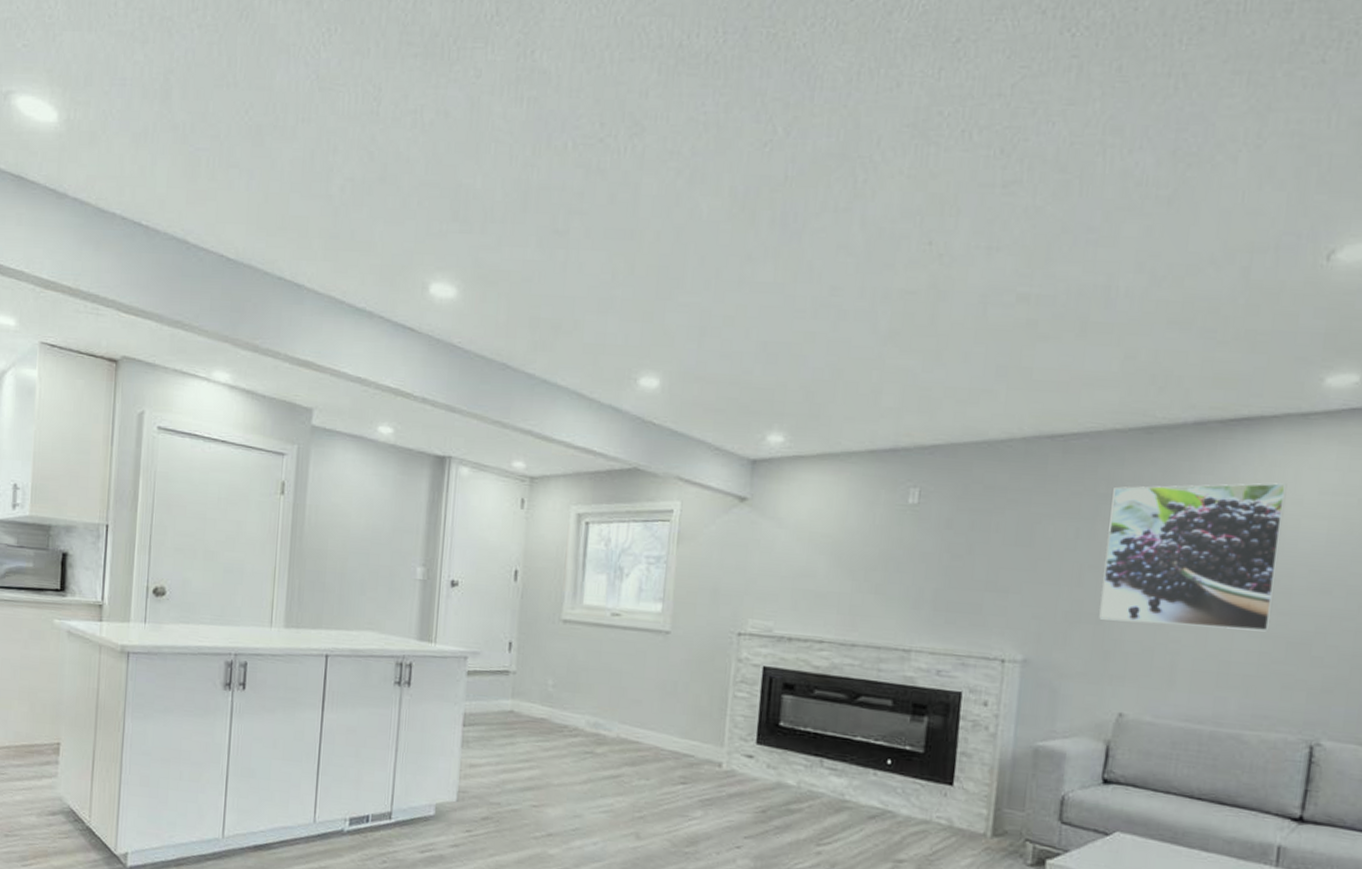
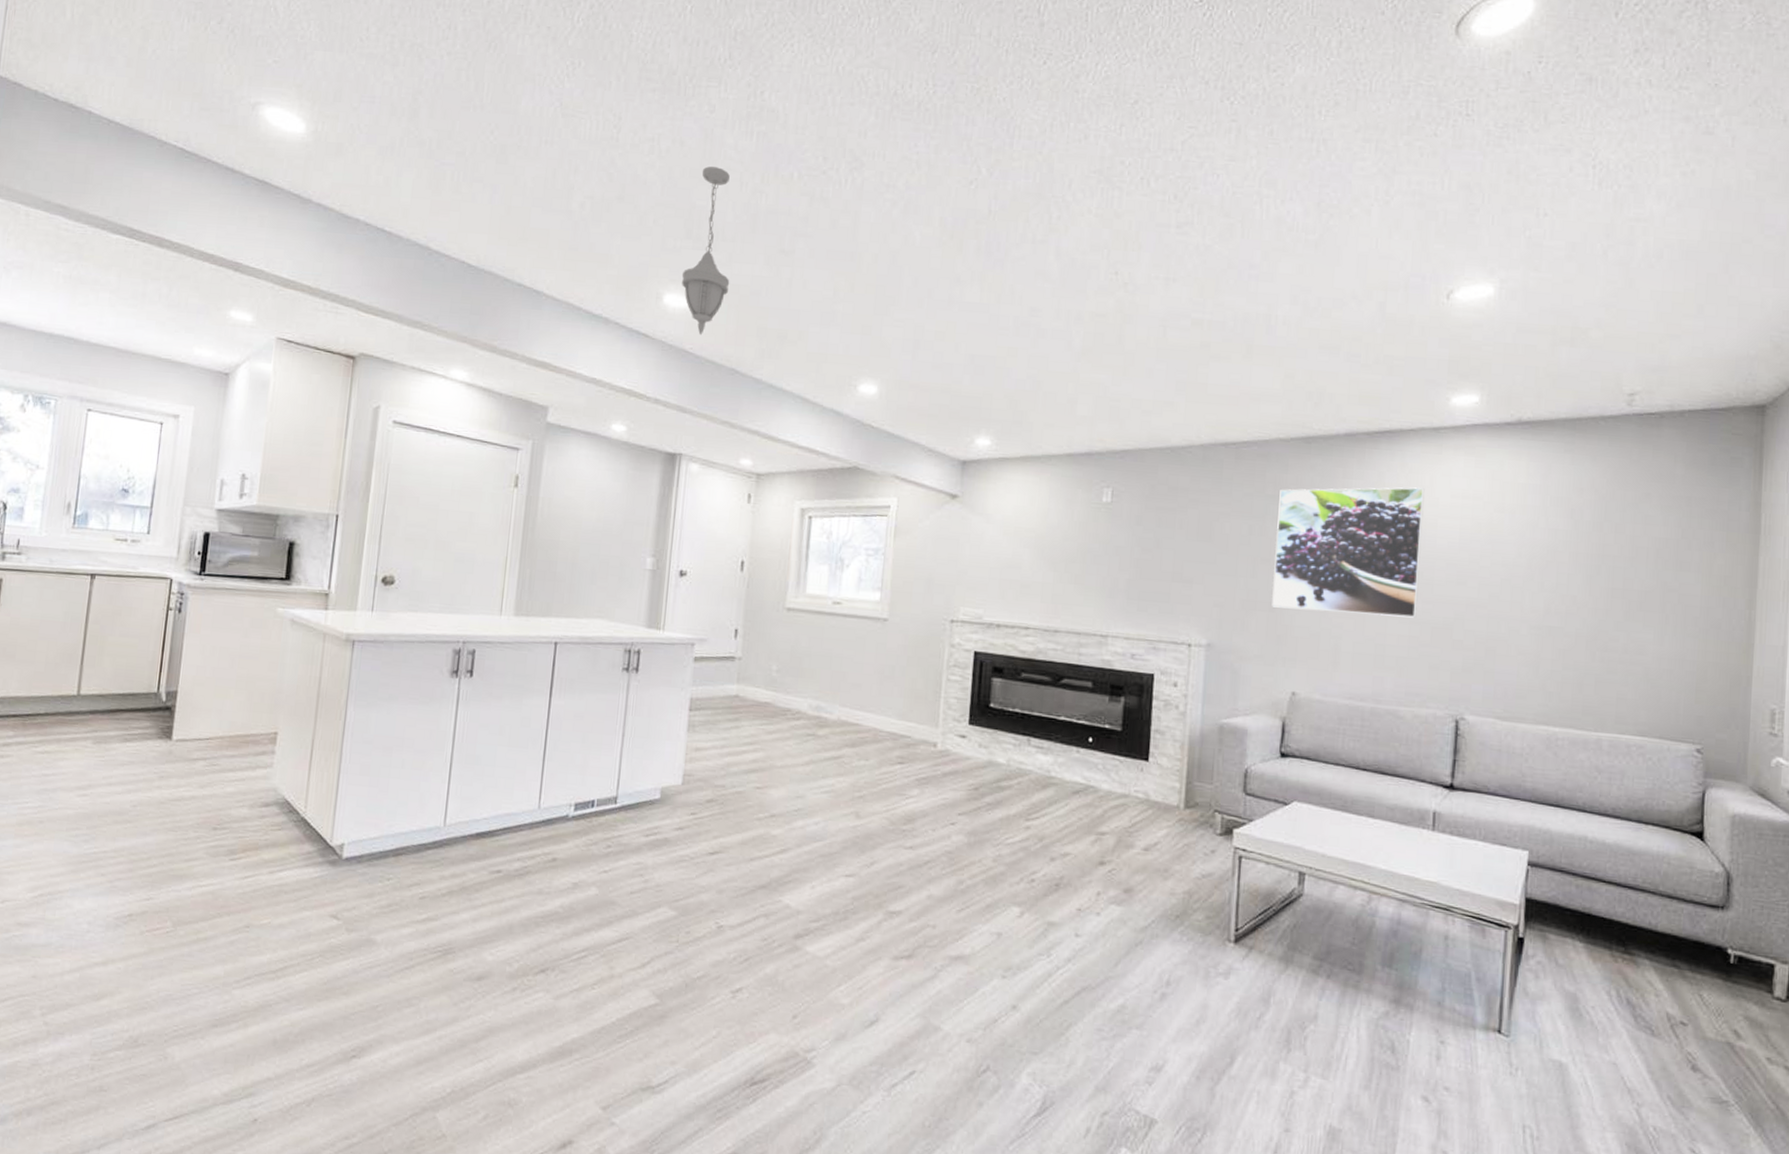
pendant light: none [448,139,500,328] -> present [681,166,730,336]

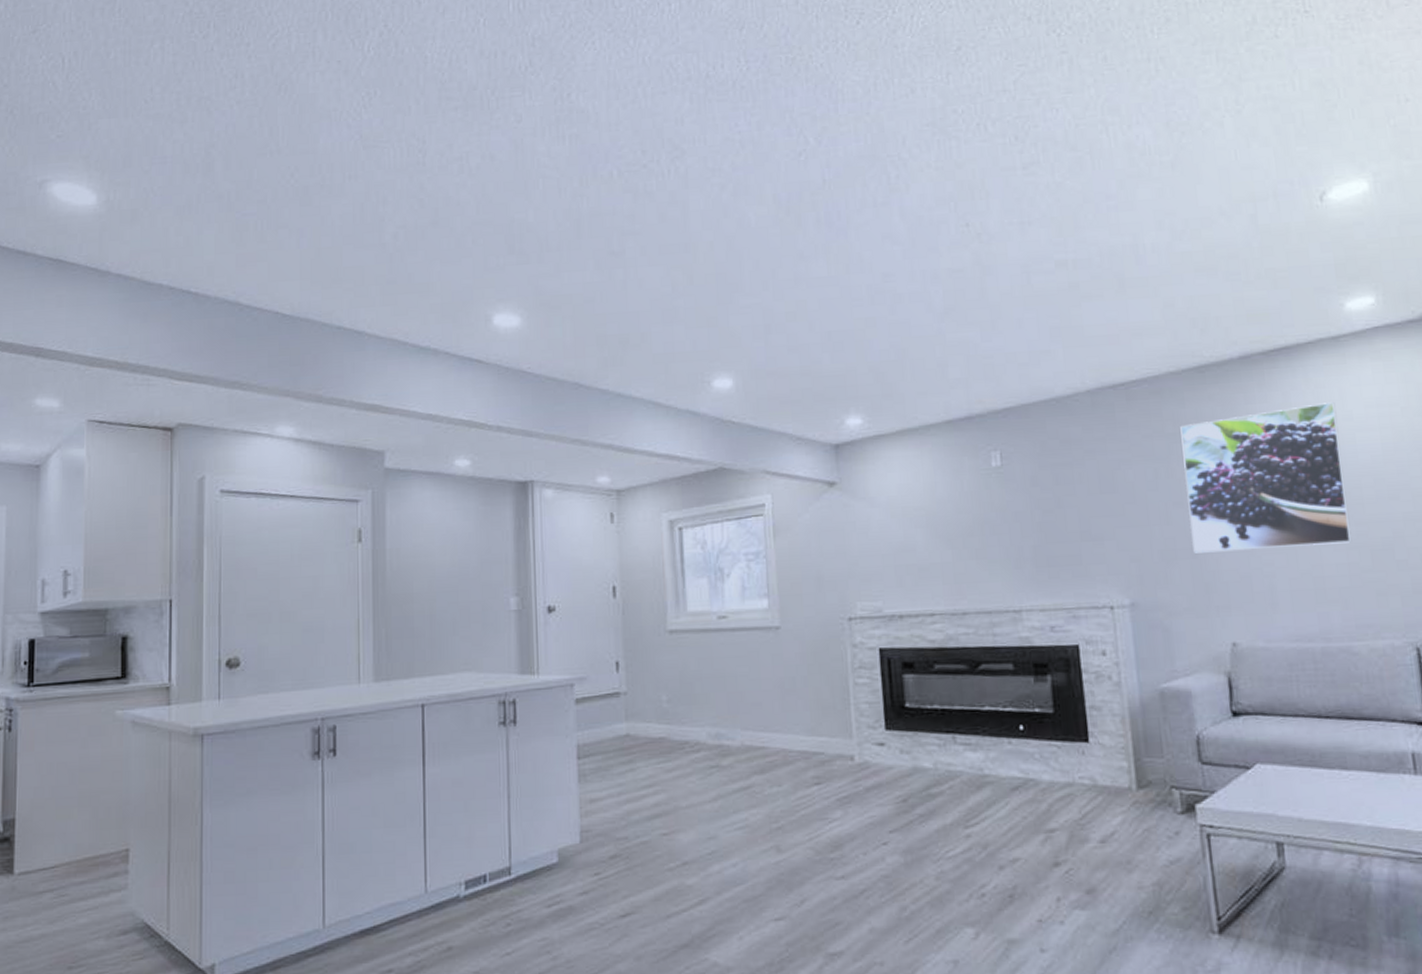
pendant light: present [681,166,730,336] -> none [509,177,561,353]

